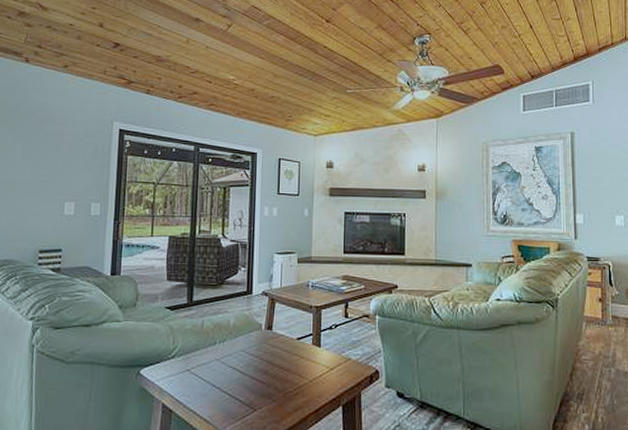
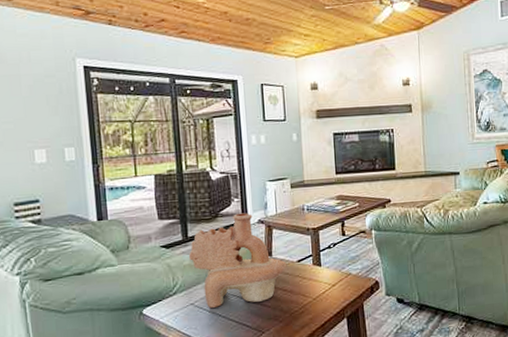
decorative vase: none [191,283,286,377] -> present [189,213,287,308]

